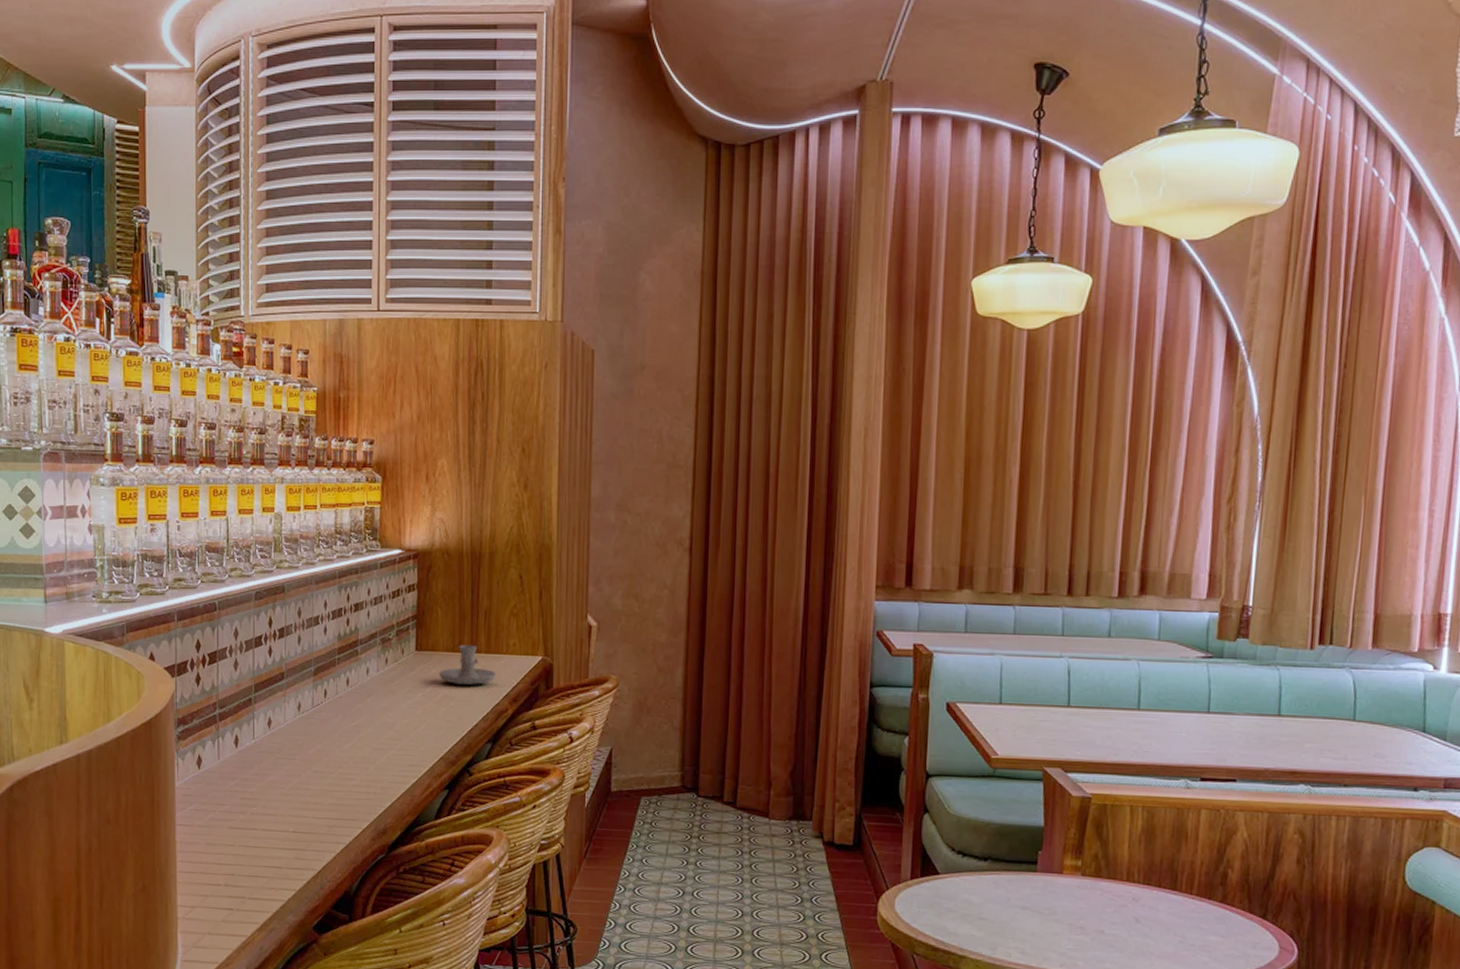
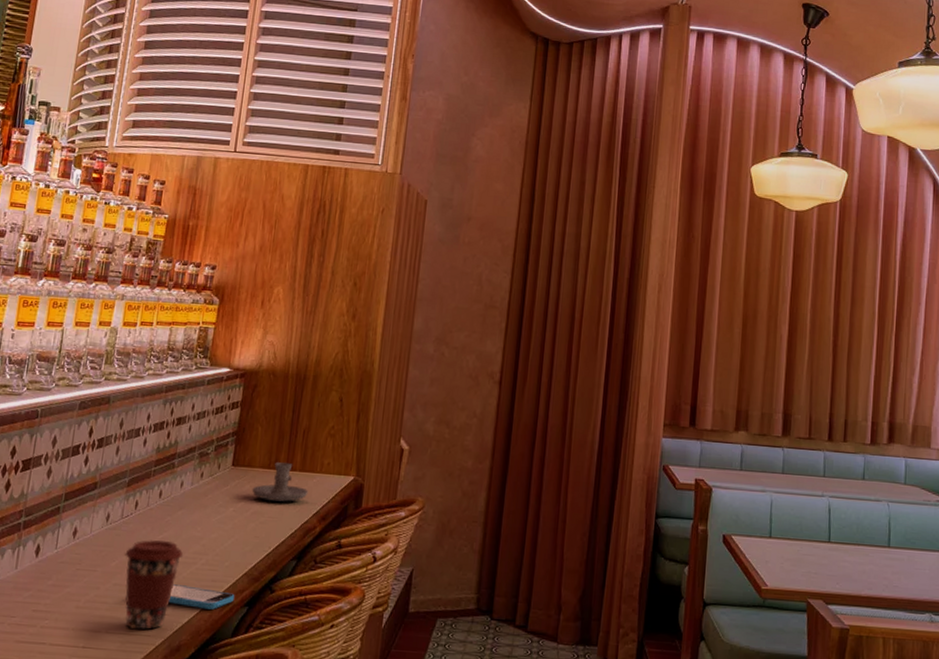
coffee cup: none [321,727,378,815] -> present [125,540,184,631]
smartphone: none [369,769,434,793] -> present [168,583,235,610]

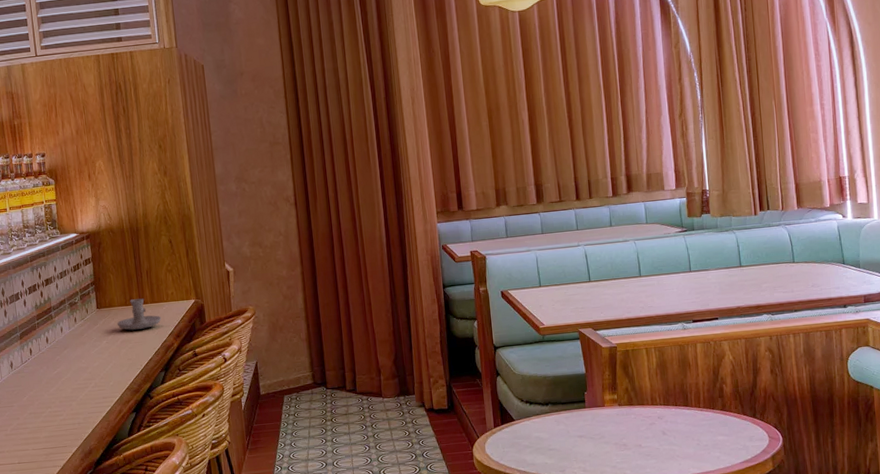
coffee cup: present [125,540,184,631] -> none [31,373,77,444]
smartphone: present [168,583,235,610] -> none [73,404,124,420]

